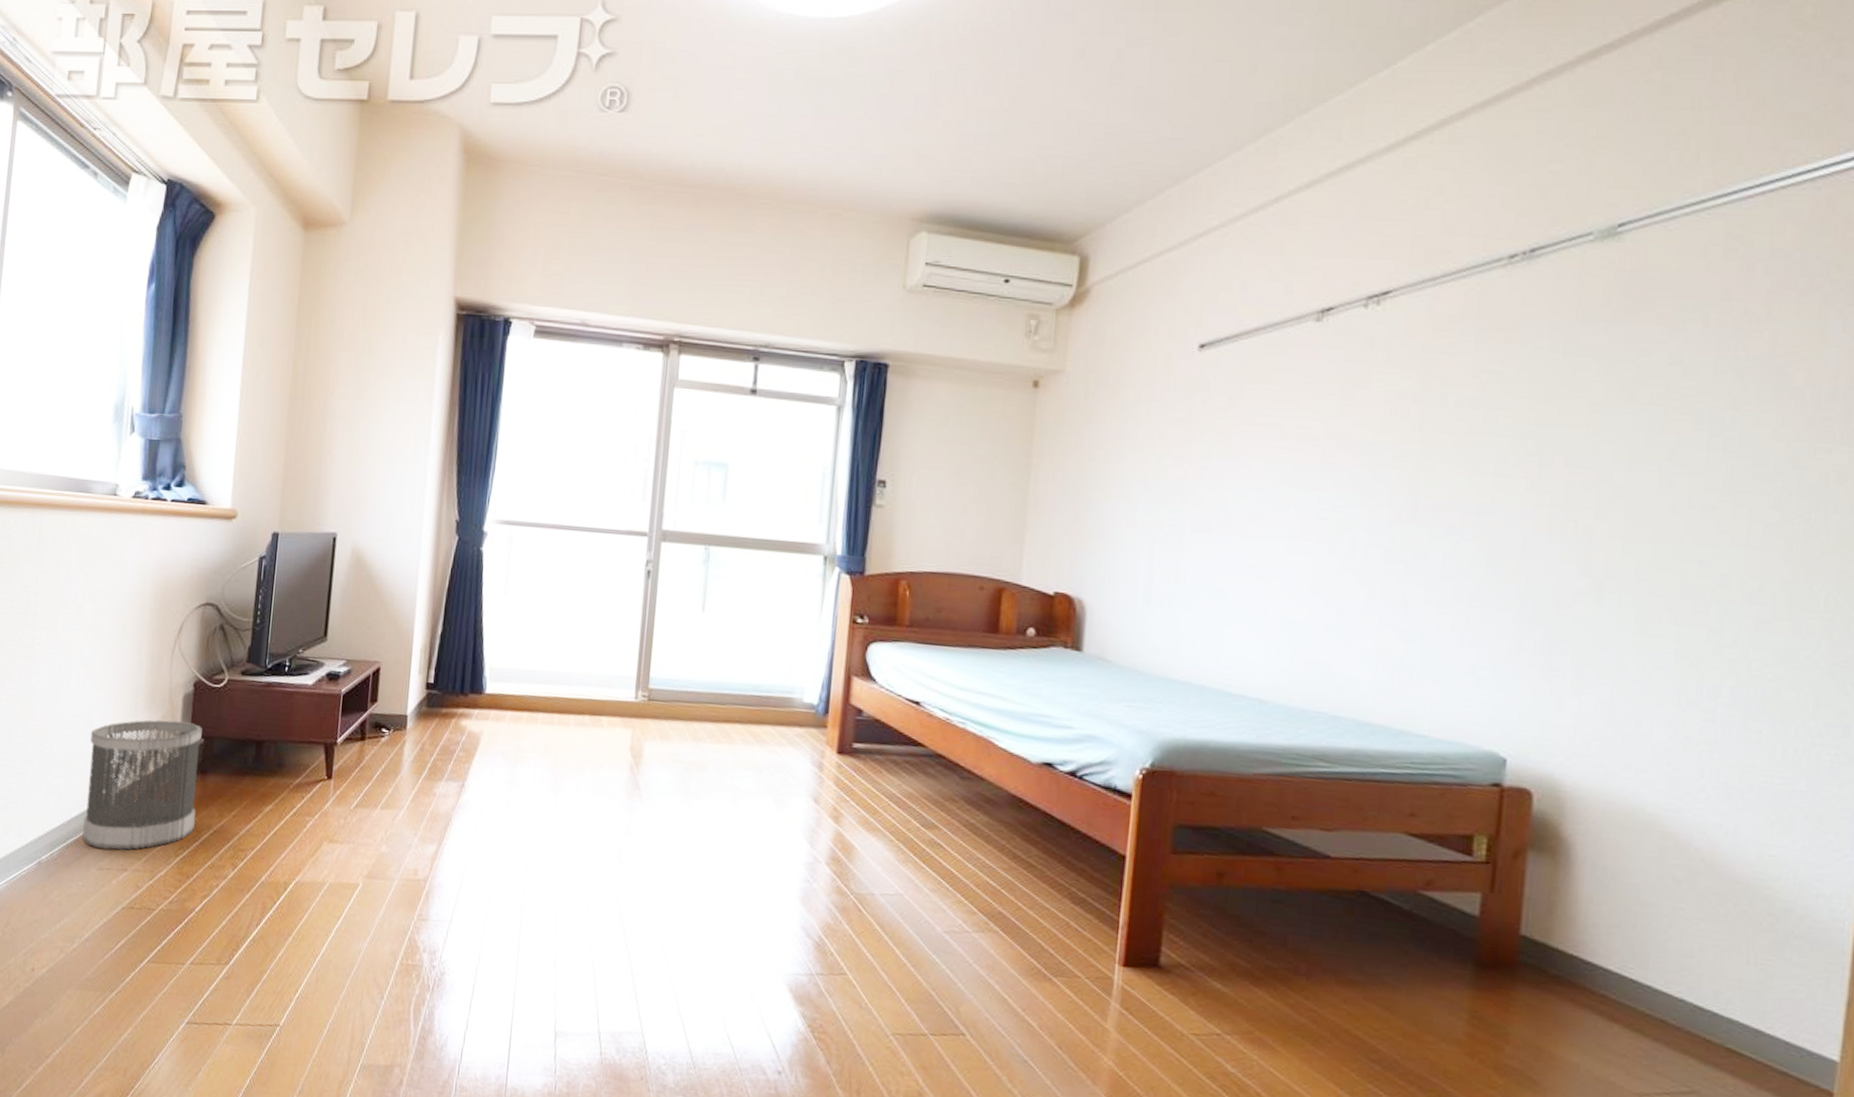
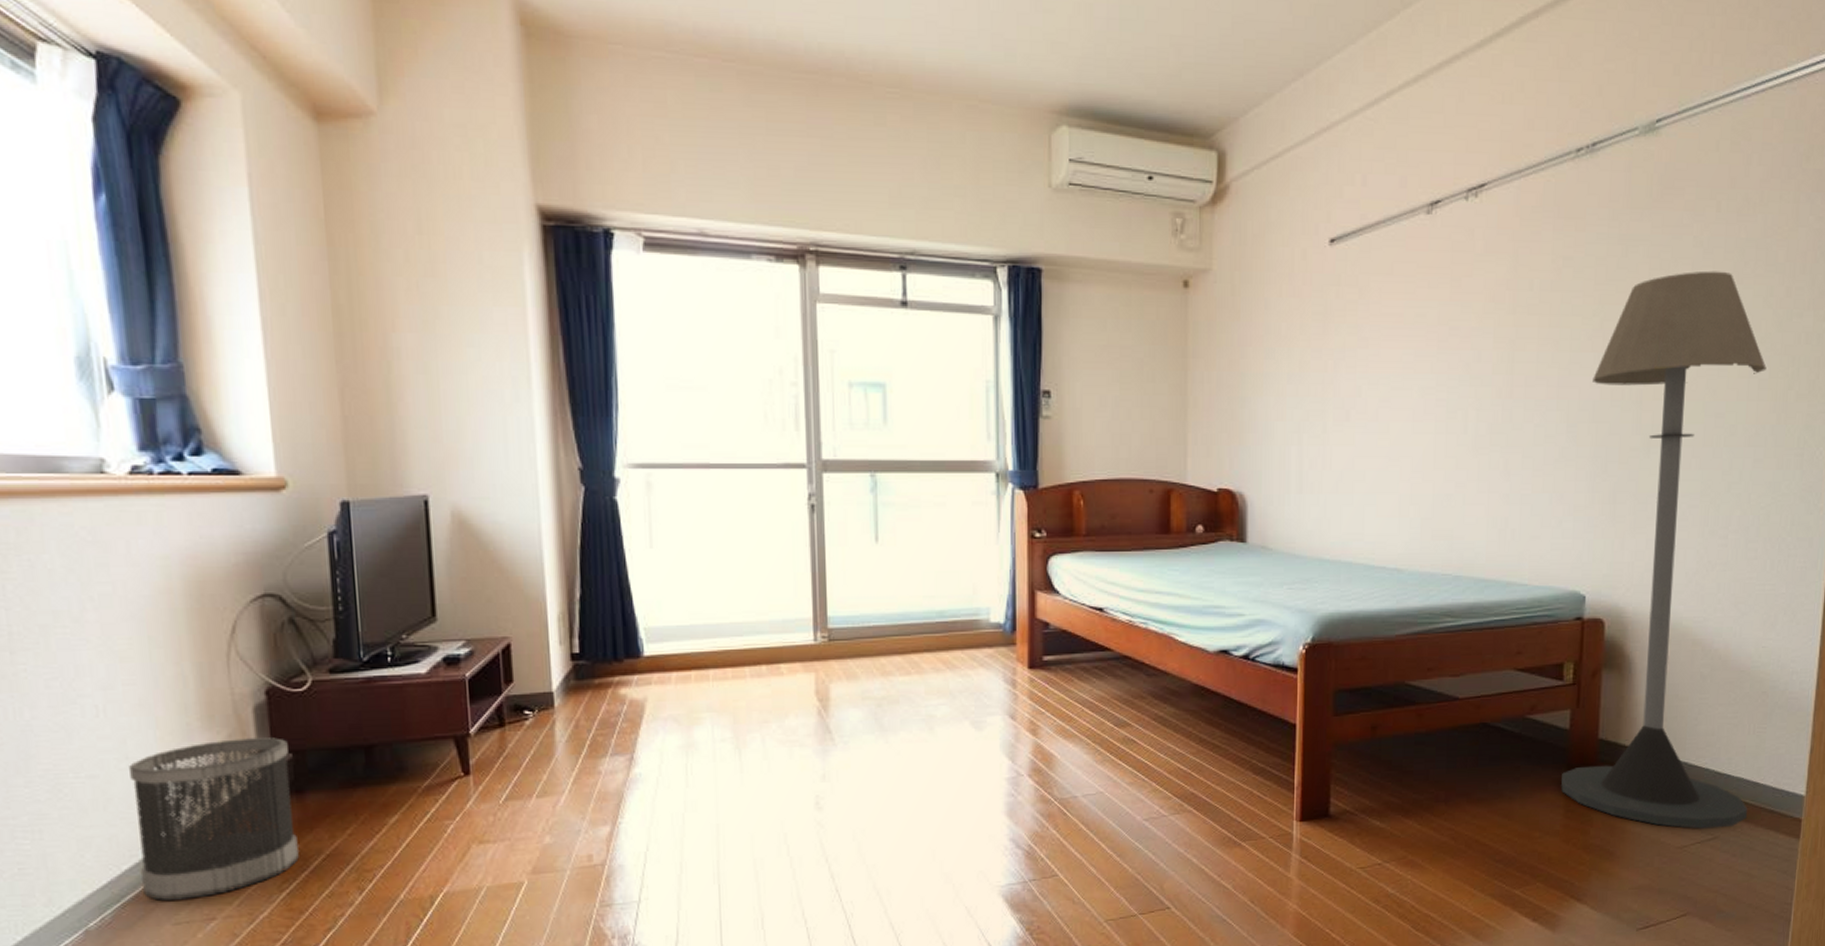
floor lamp: none [1465,393,1776,1082] -> present [1561,271,1767,829]

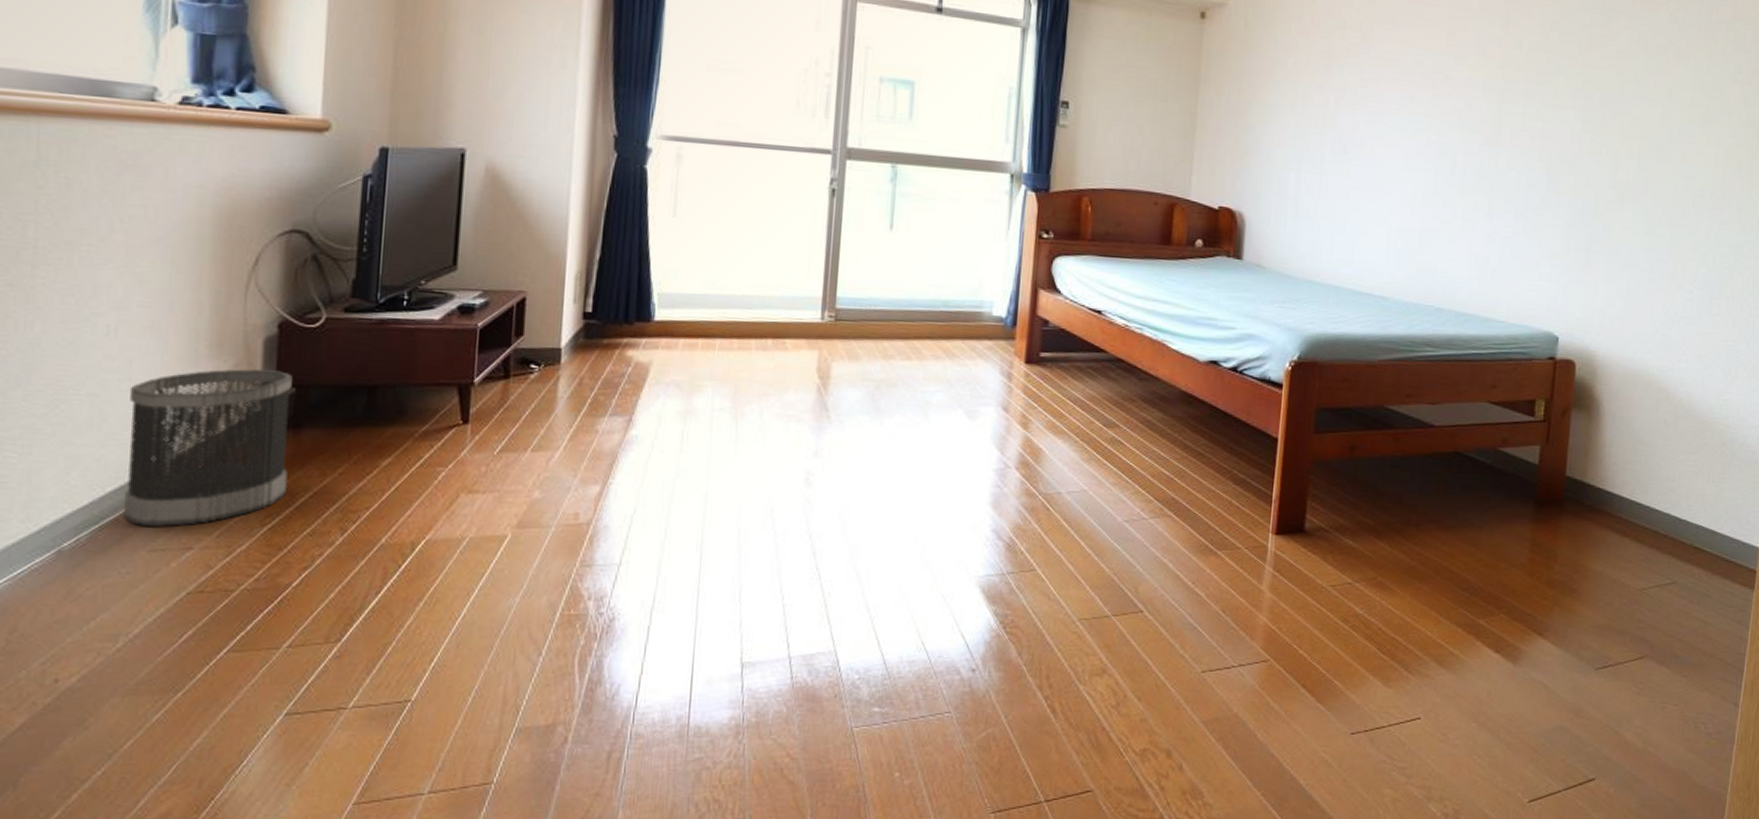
floor lamp: present [1561,271,1767,829] -> none [1528,45,1733,573]

